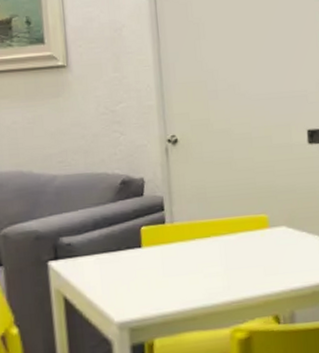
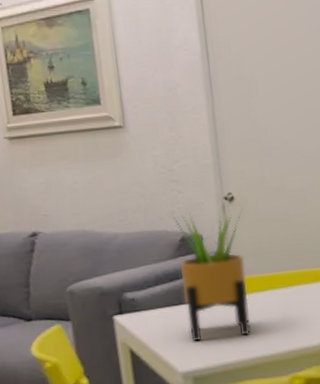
potted plant: none [113,152,192,290] -> present [172,209,251,342]

